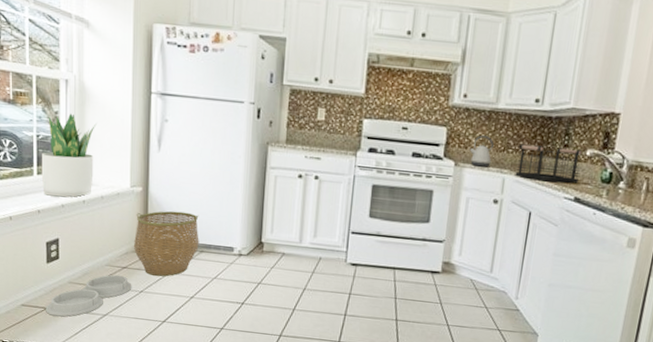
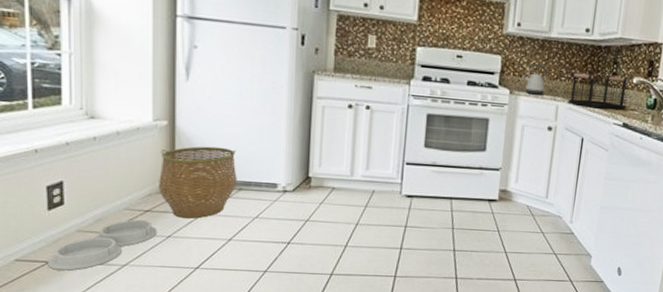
planter: present [41,113,97,198] -> none [37,37,109,134]

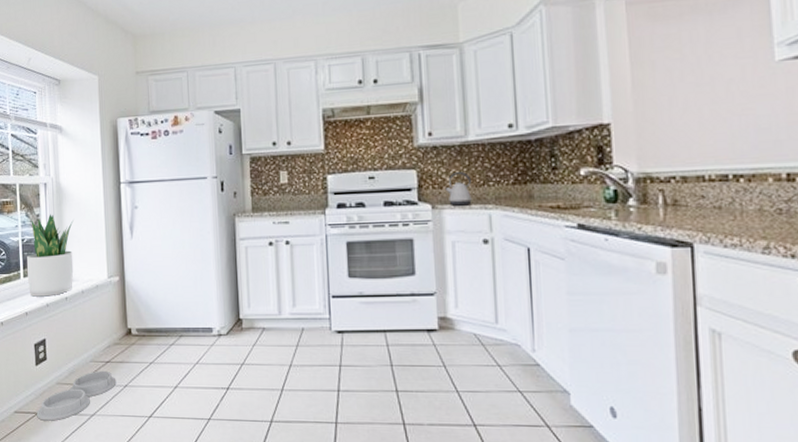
planter: none [37,37,109,134] -> present [26,214,74,297]
basket: present [157,146,237,219] -> none [114,296,178,367]
dish rack: present [568,72,630,110] -> none [500,170,578,212]

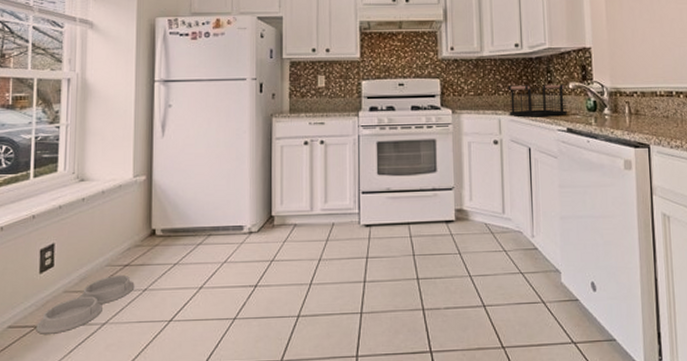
planter: present [26,214,74,297] -> none [38,111,99,198]
kettle: present [445,171,475,207] -> none [464,81,488,112]
dish rack: none [500,170,578,212] -> present [508,84,567,117]

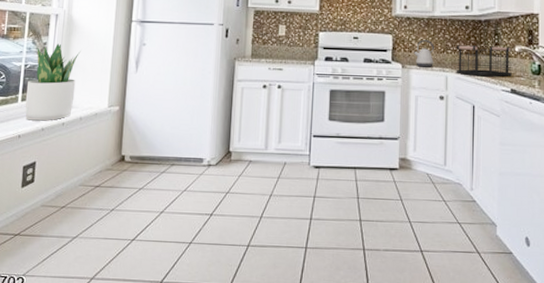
pet bowl: present [36,274,135,334] -> none [15,194,104,243]
planter: none [38,111,99,198] -> present [25,43,81,121]
kettle: none [464,81,488,112] -> present [414,39,436,69]

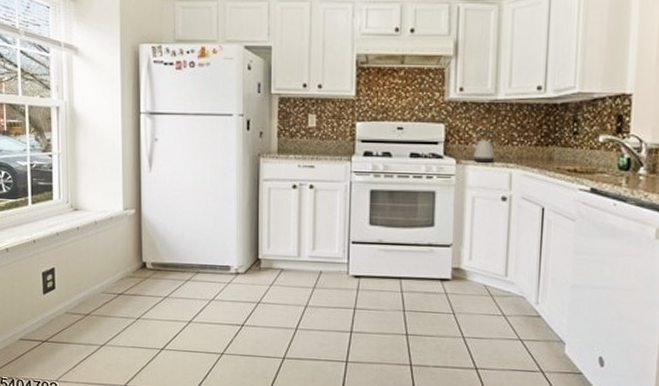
planter: present [25,43,81,121] -> none [35,140,88,225]
dish rack: present [456,45,512,77] -> none [522,135,595,174]

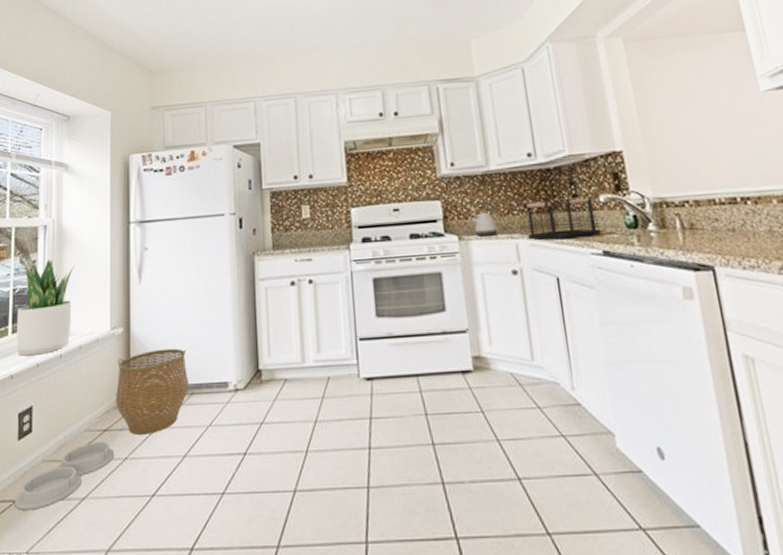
planter: none [35,140,88,225] -> present [16,259,75,356]
pet bowl: none [43,302,129,350] -> present [15,441,115,510]
basket: none [128,232,195,301] -> present [115,348,189,435]
dish rack: none [522,135,595,174] -> present [523,197,601,240]

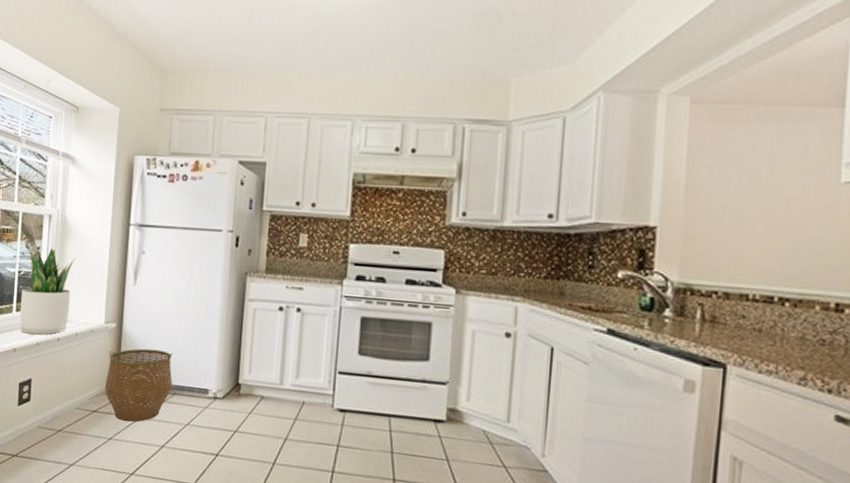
pet bowl: present [15,441,115,510] -> none [13,419,101,466]
kettle: present [470,200,501,238] -> none [472,257,502,296]
dish rack: present [523,197,601,240] -> none [529,266,613,312]

